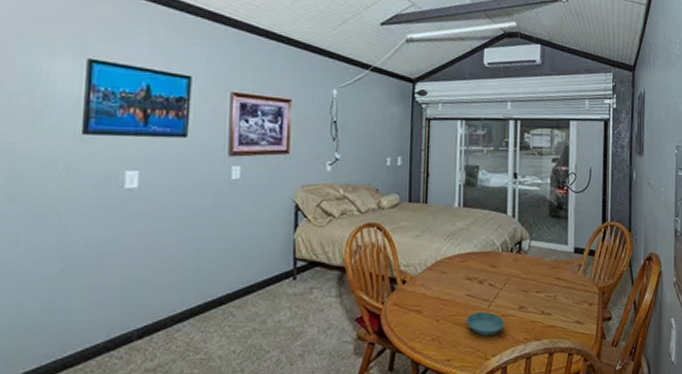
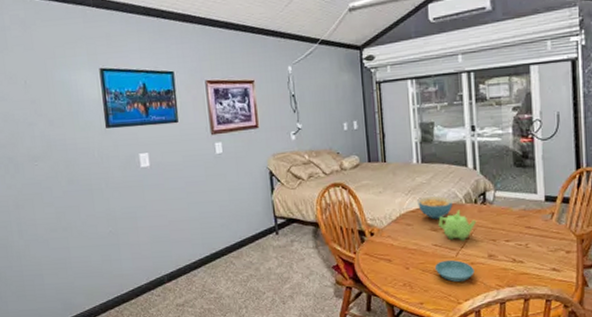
cereal bowl: none [455,243,489,268] -> present [417,196,453,219]
teapot: none [474,258,511,292] -> present [438,210,477,242]

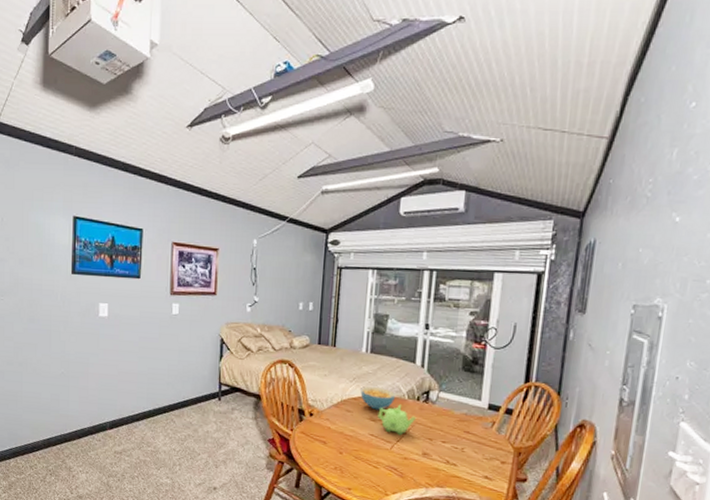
saucer: present [434,259,475,282] -> none [367,451,407,474]

